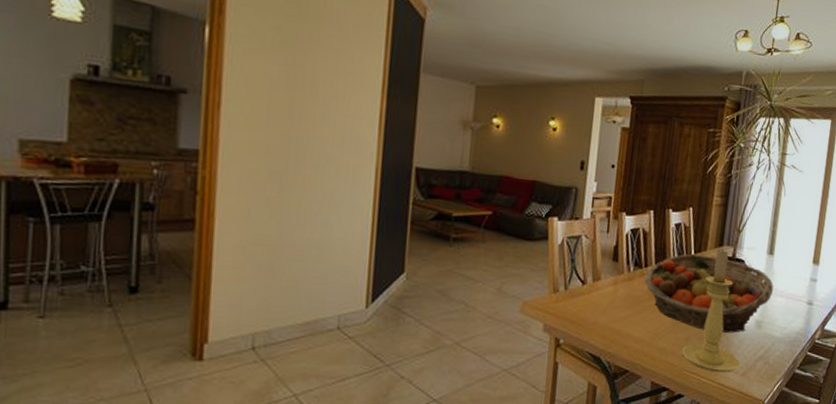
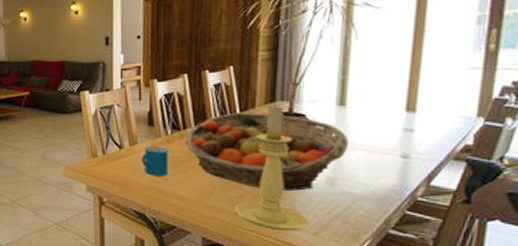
mug: none [602,283,629,316] -> present [141,146,169,176]

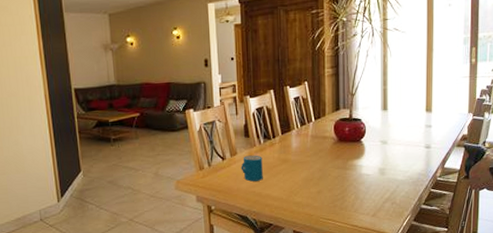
fruit basket: present [184,113,350,191] -> none [274,120,392,183]
candle holder: present [234,103,310,231] -> none [315,111,369,216]

